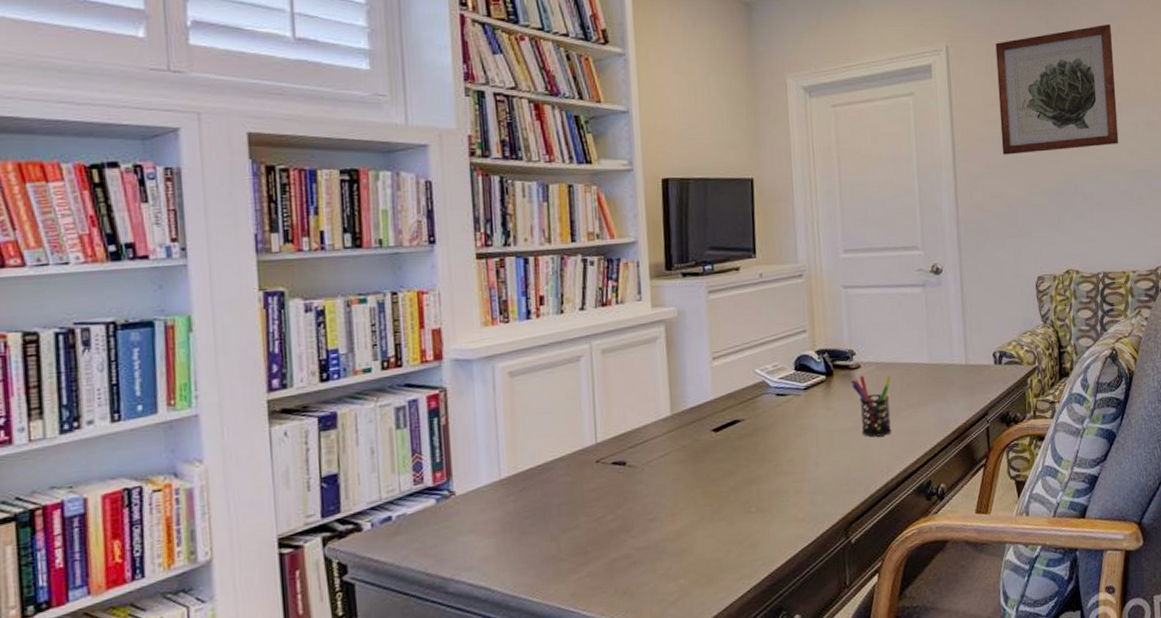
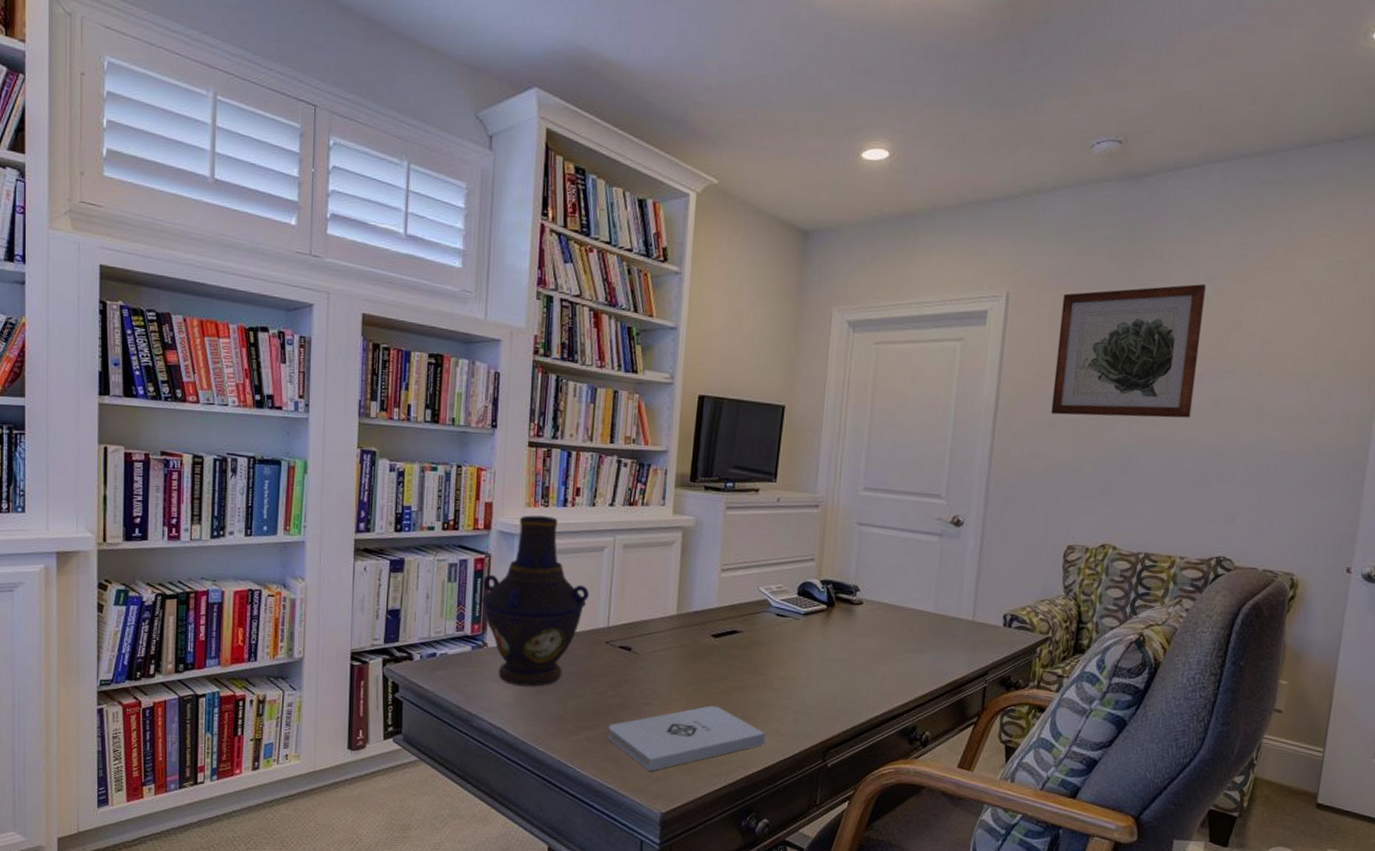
vase: none [440,333,569,533] -> present [481,515,589,687]
notepad: none [612,505,785,594] -> present [608,706,766,771]
pen holder: present [850,375,892,437] -> none [850,611,892,674]

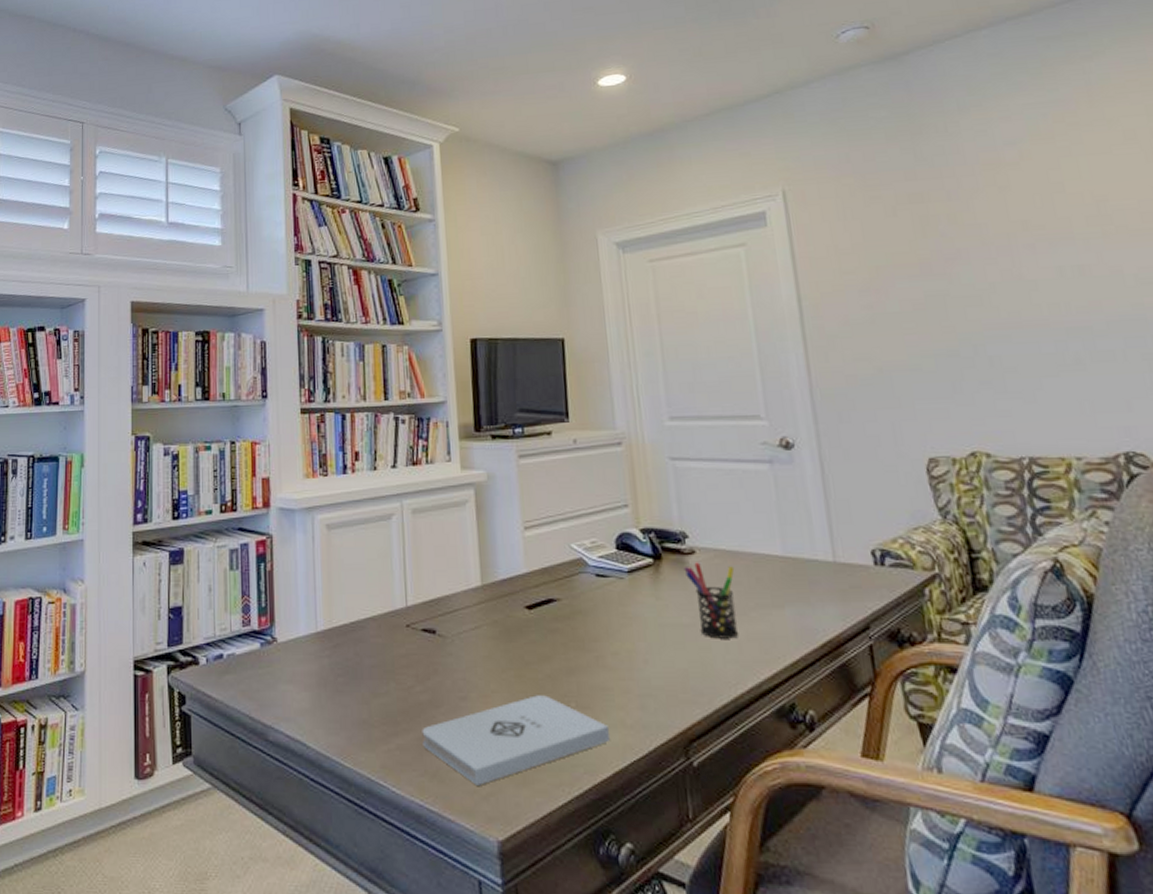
vase: present [481,515,589,687] -> none [266,486,381,686]
pen holder: none [850,611,892,674] -> present [683,562,739,639]
wall art: present [1050,283,1206,418] -> none [846,149,1036,310]

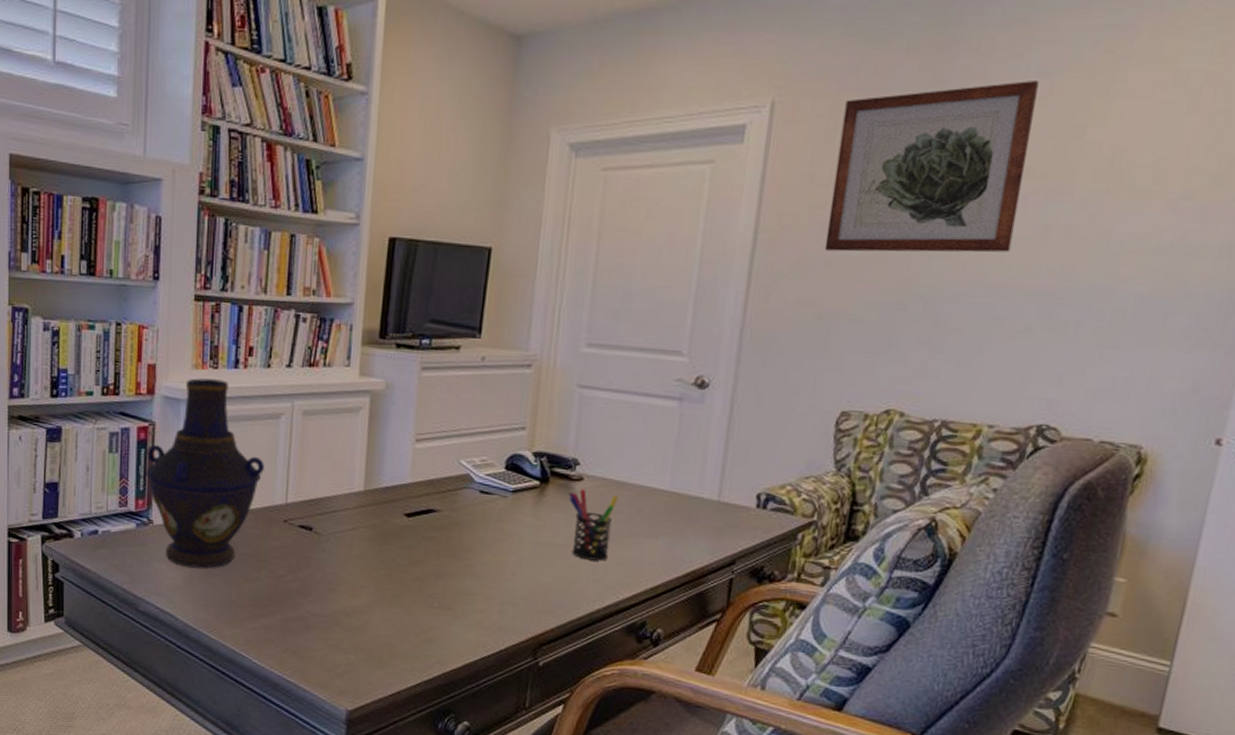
vase: none [266,486,381,686] -> present [145,378,264,568]
notepad: present [422,695,611,785] -> none [287,593,467,665]
wall art: none [846,149,1036,310] -> present [824,79,1039,253]

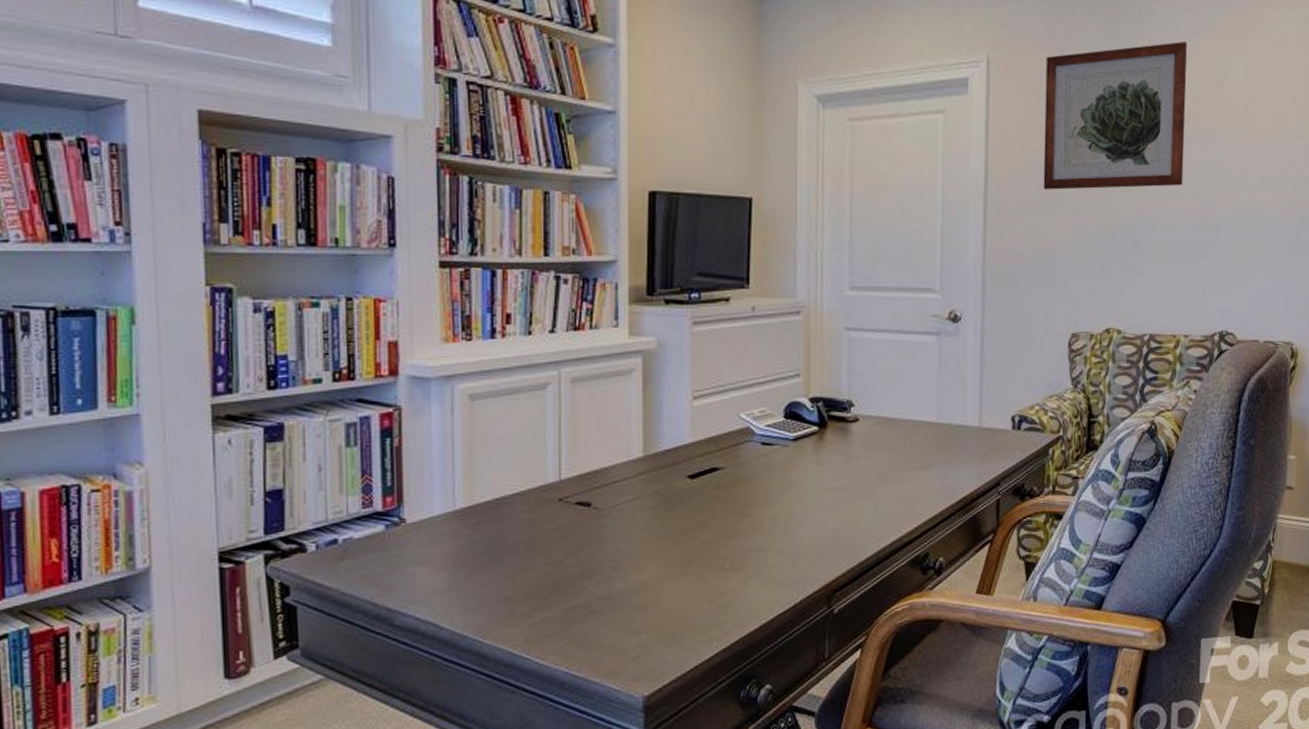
vase: present [145,378,264,568] -> none [392,352,532,567]
pen holder: present [568,488,619,561] -> none [846,429,893,500]

